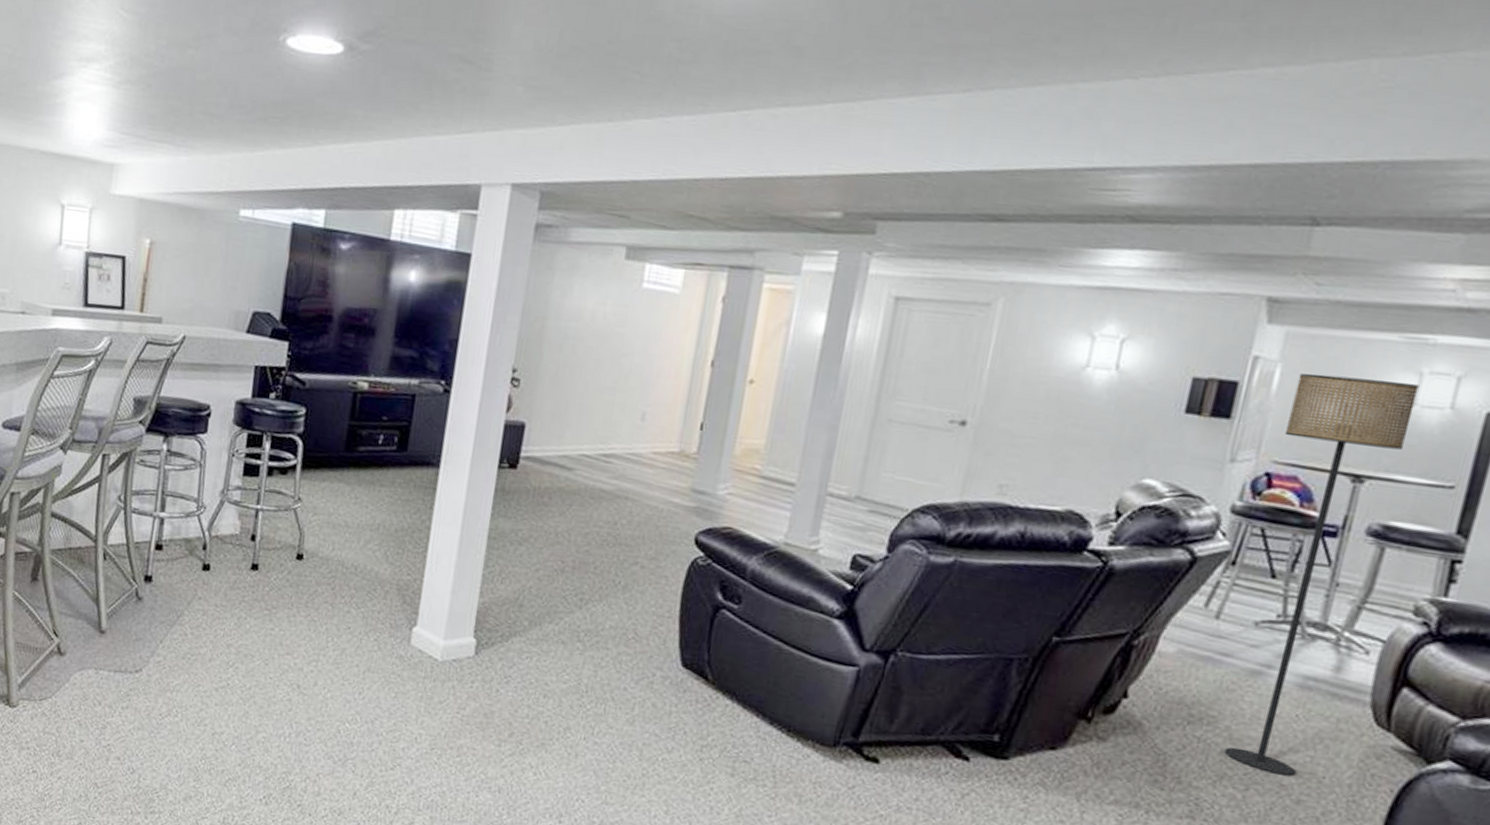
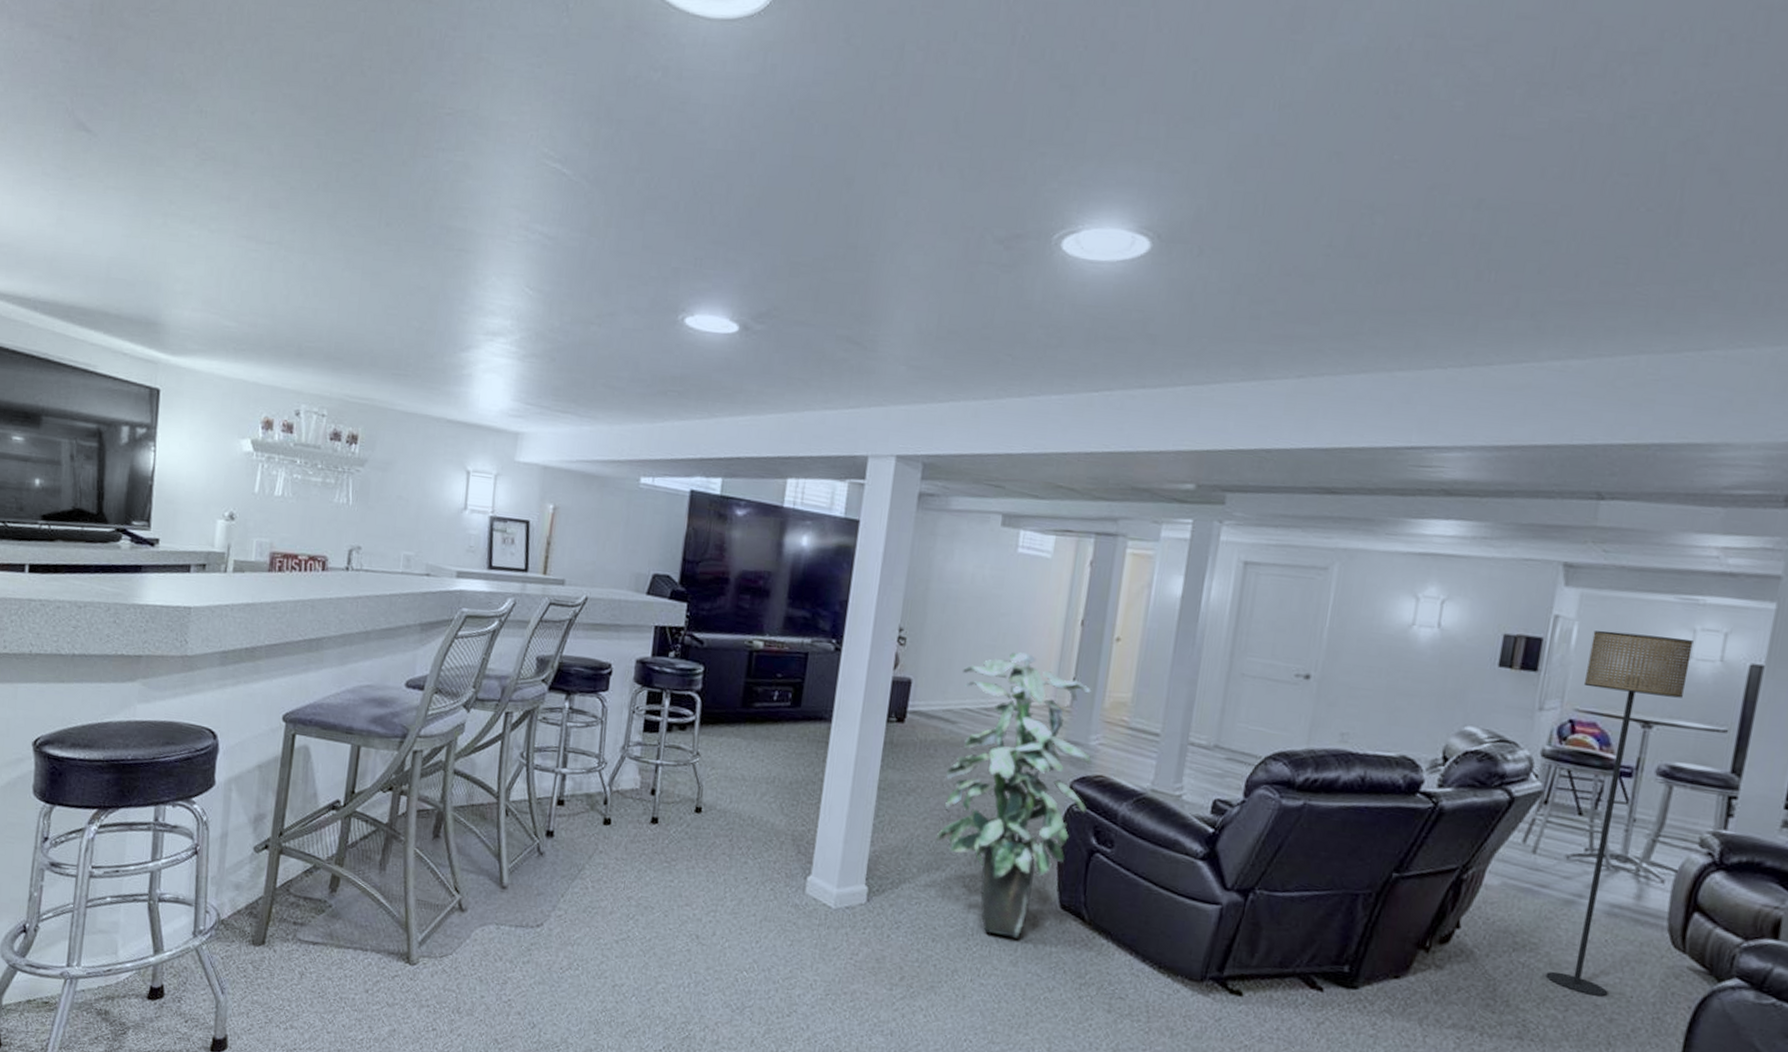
indoor plant: none [548,395,721,696] -> present [935,652,1092,938]

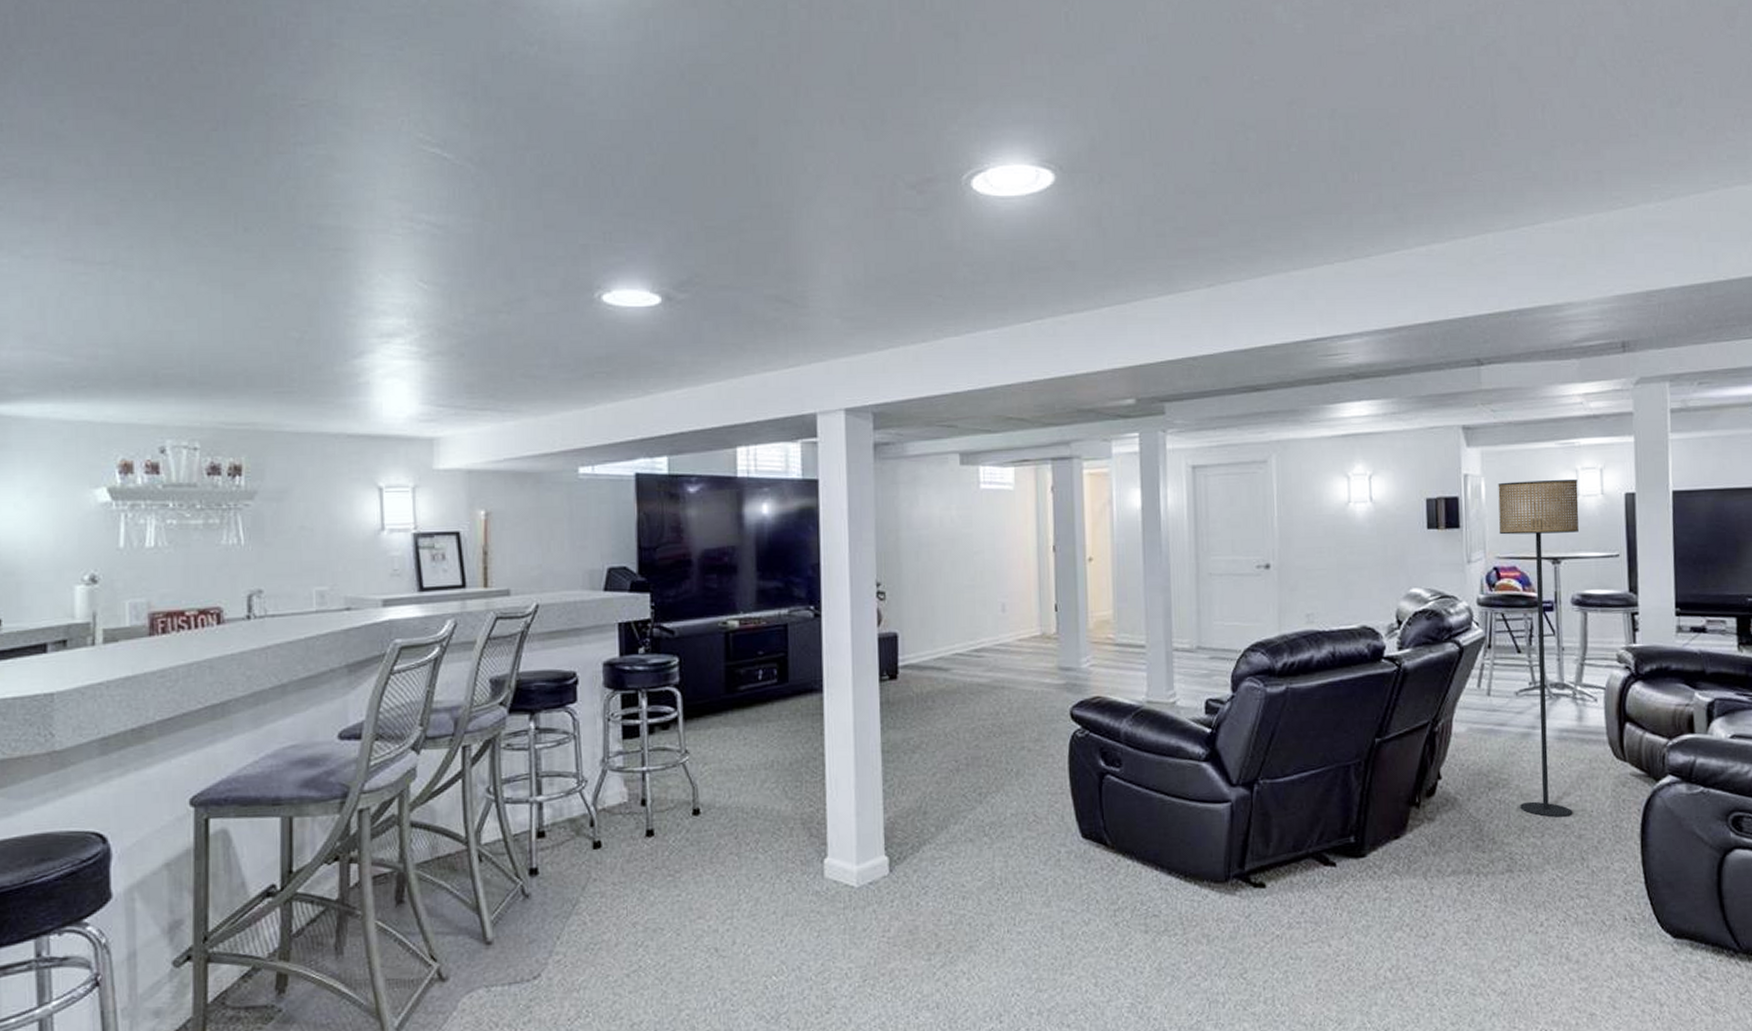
indoor plant: present [935,652,1092,938] -> none [947,587,1090,879]

